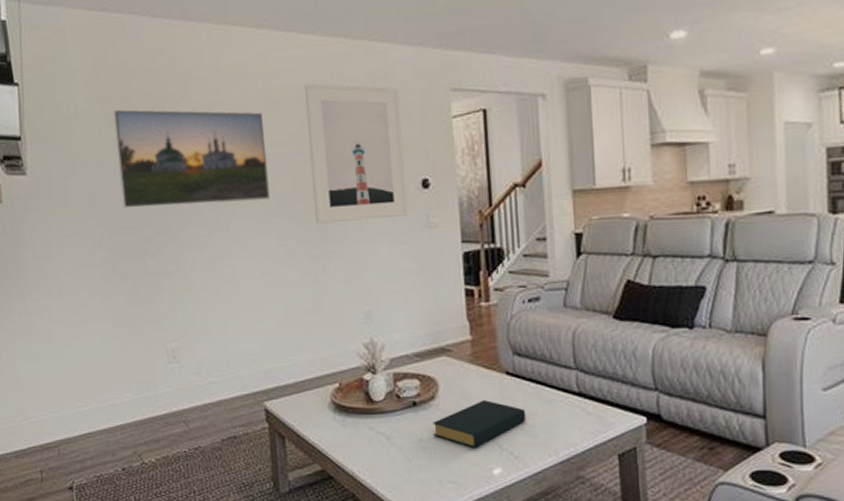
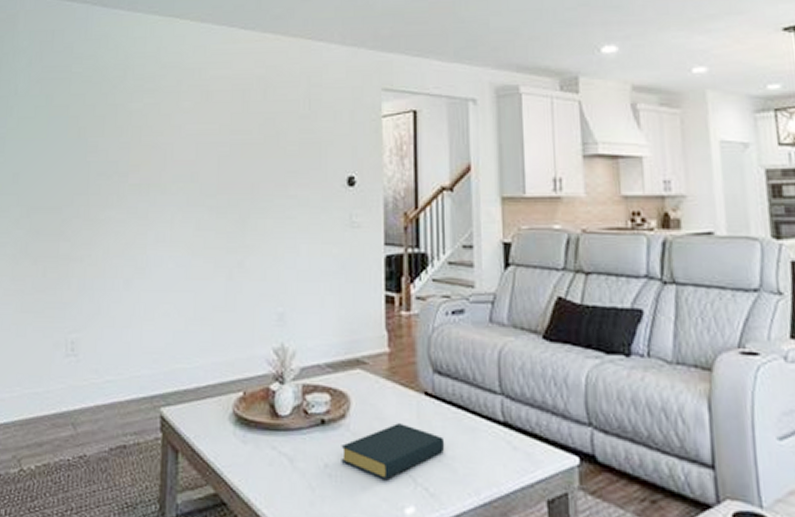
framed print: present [113,109,270,209] -> none [45,90,196,189]
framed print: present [304,83,408,224] -> none [236,76,332,216]

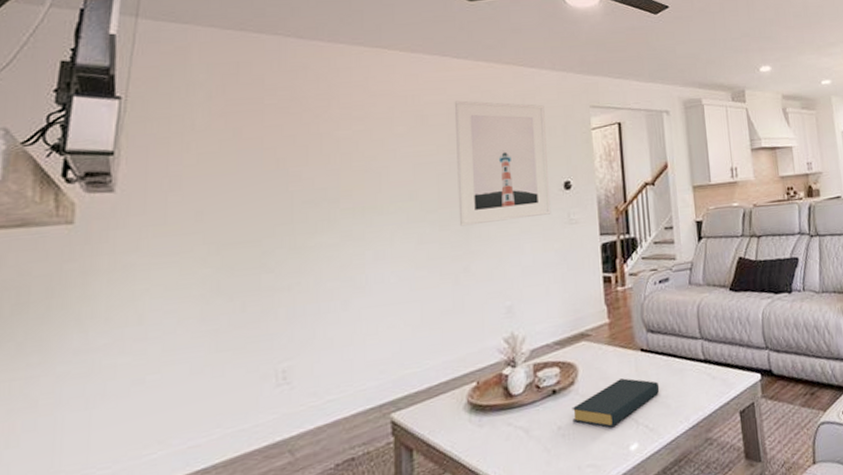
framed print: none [236,76,332,216] -> present [454,100,551,227]

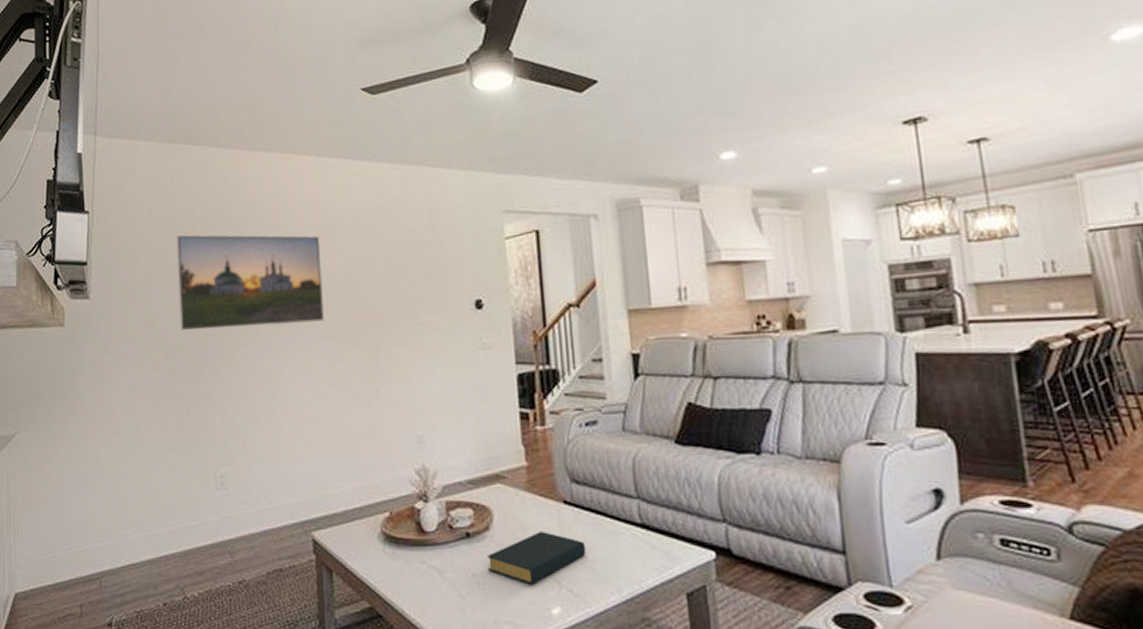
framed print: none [238,123,413,222] -> present [176,234,324,331]
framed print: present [454,100,551,227] -> none [360,207,462,346]

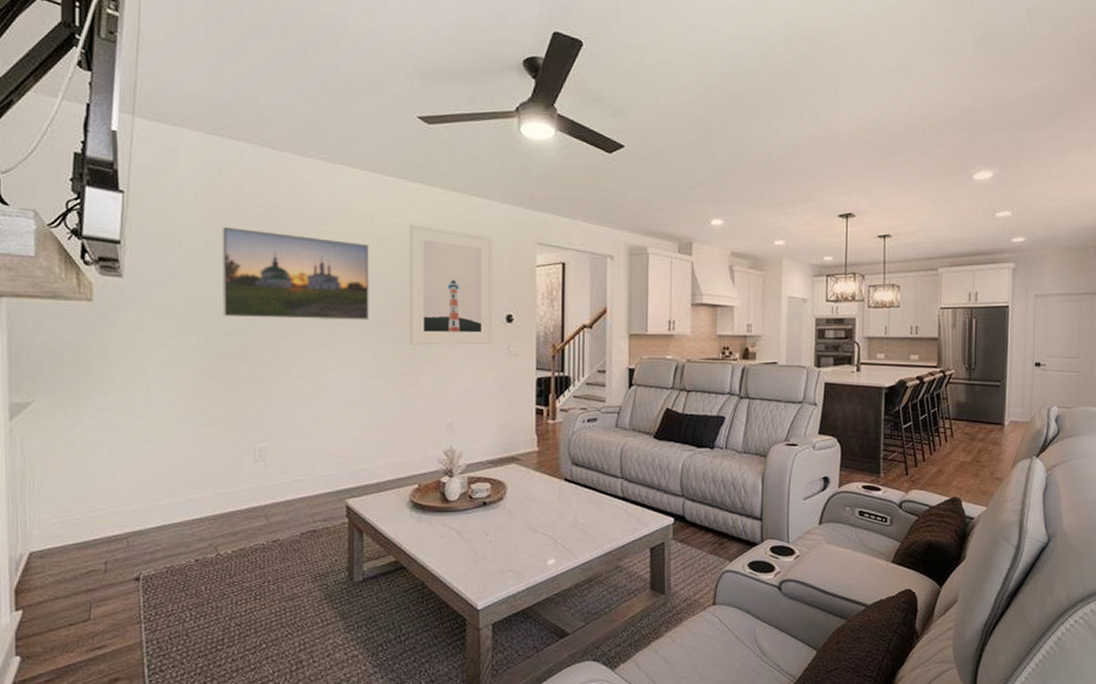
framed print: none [360,207,462,346] -> present [409,224,493,345]
hardback book: present [487,532,586,584] -> none [499,502,579,541]

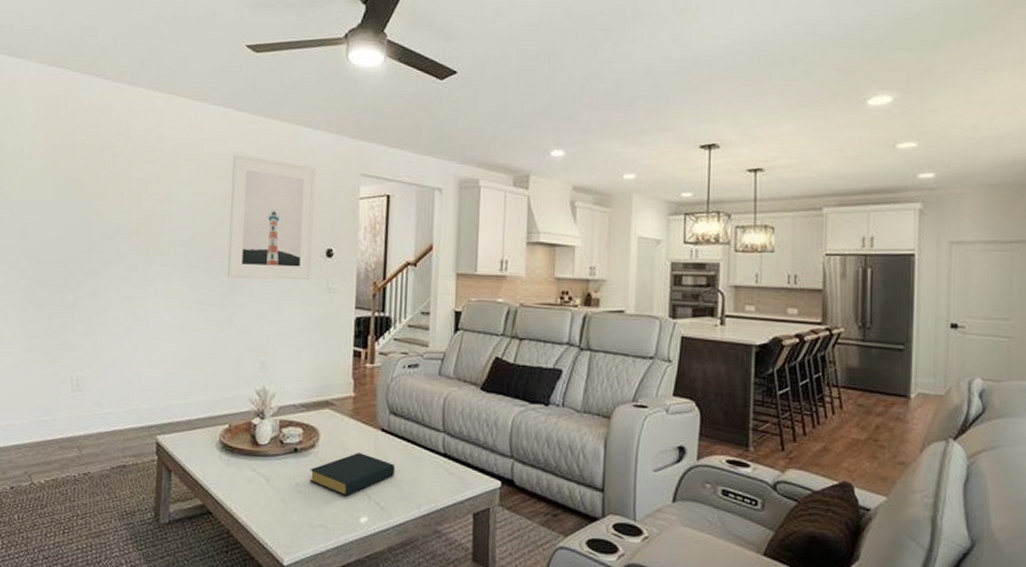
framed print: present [221,226,370,321] -> none [51,154,193,252]
hardback book: none [499,502,579,541] -> present [309,453,396,496]

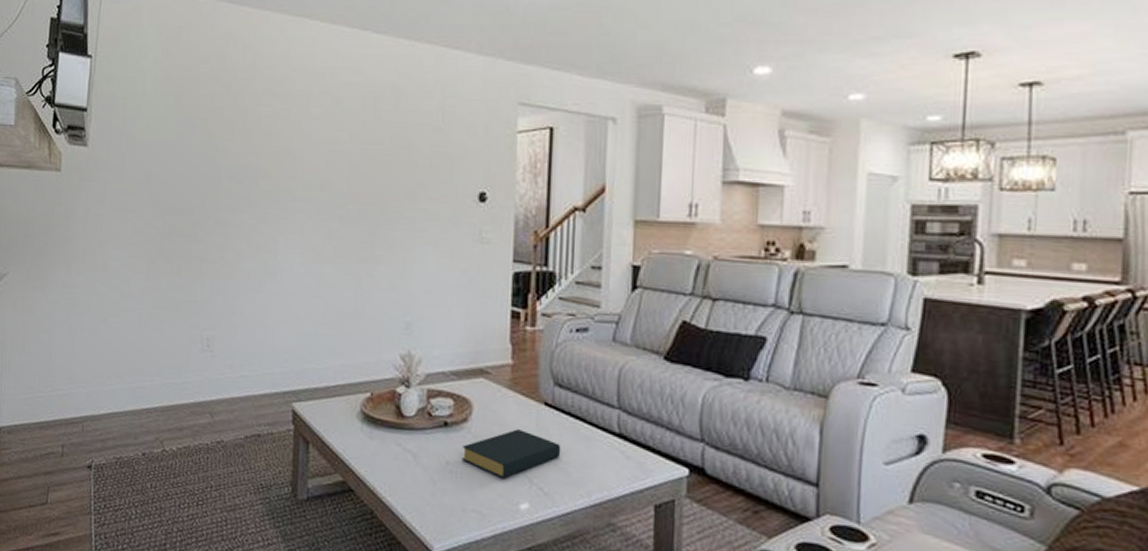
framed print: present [227,154,316,280] -> none [366,84,466,228]

